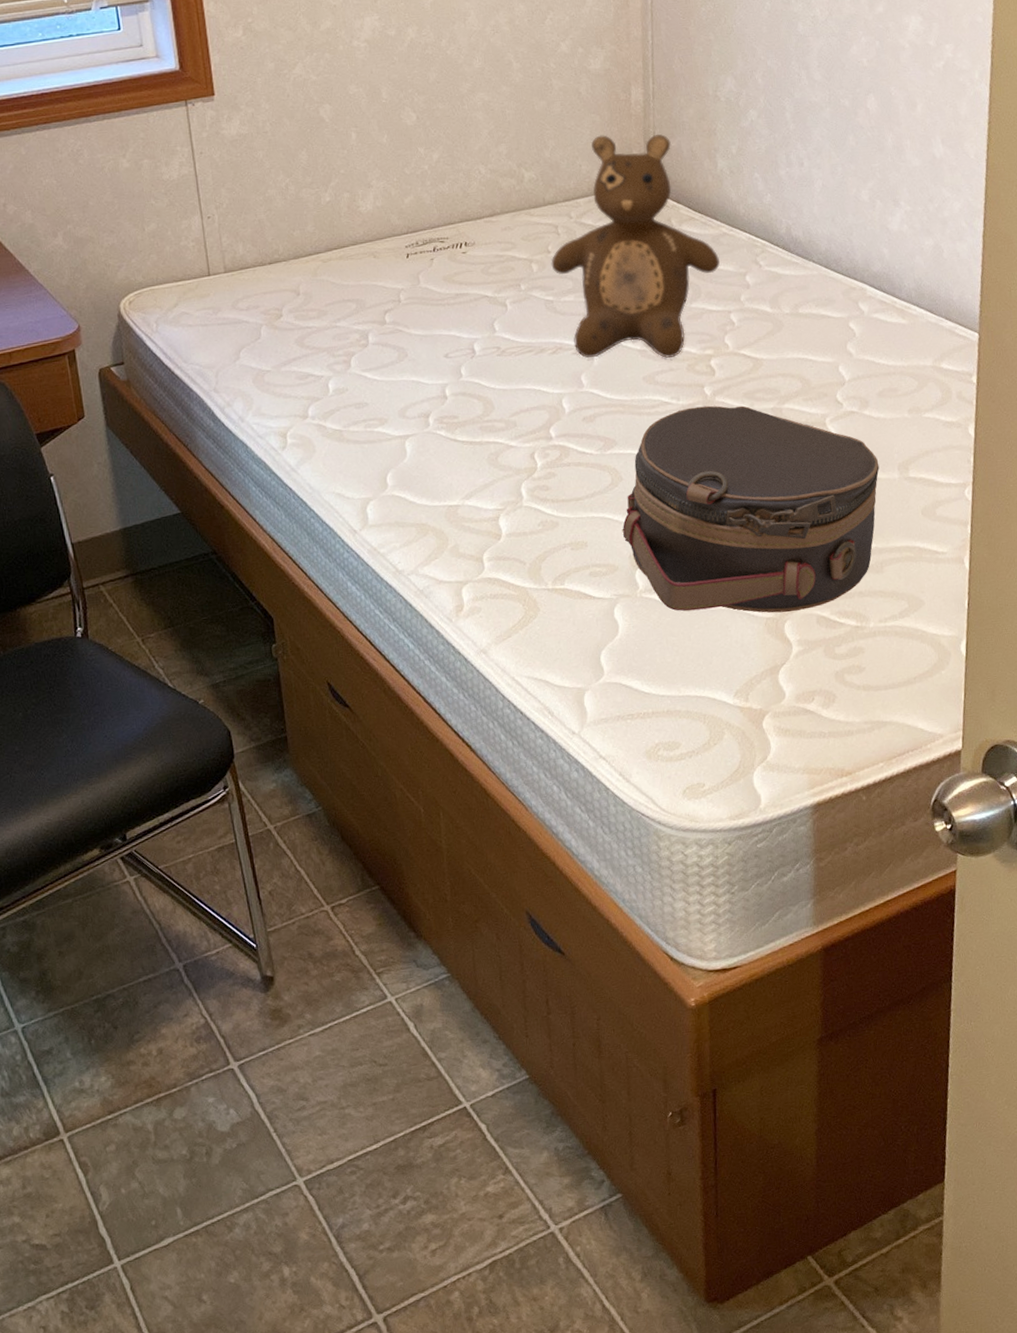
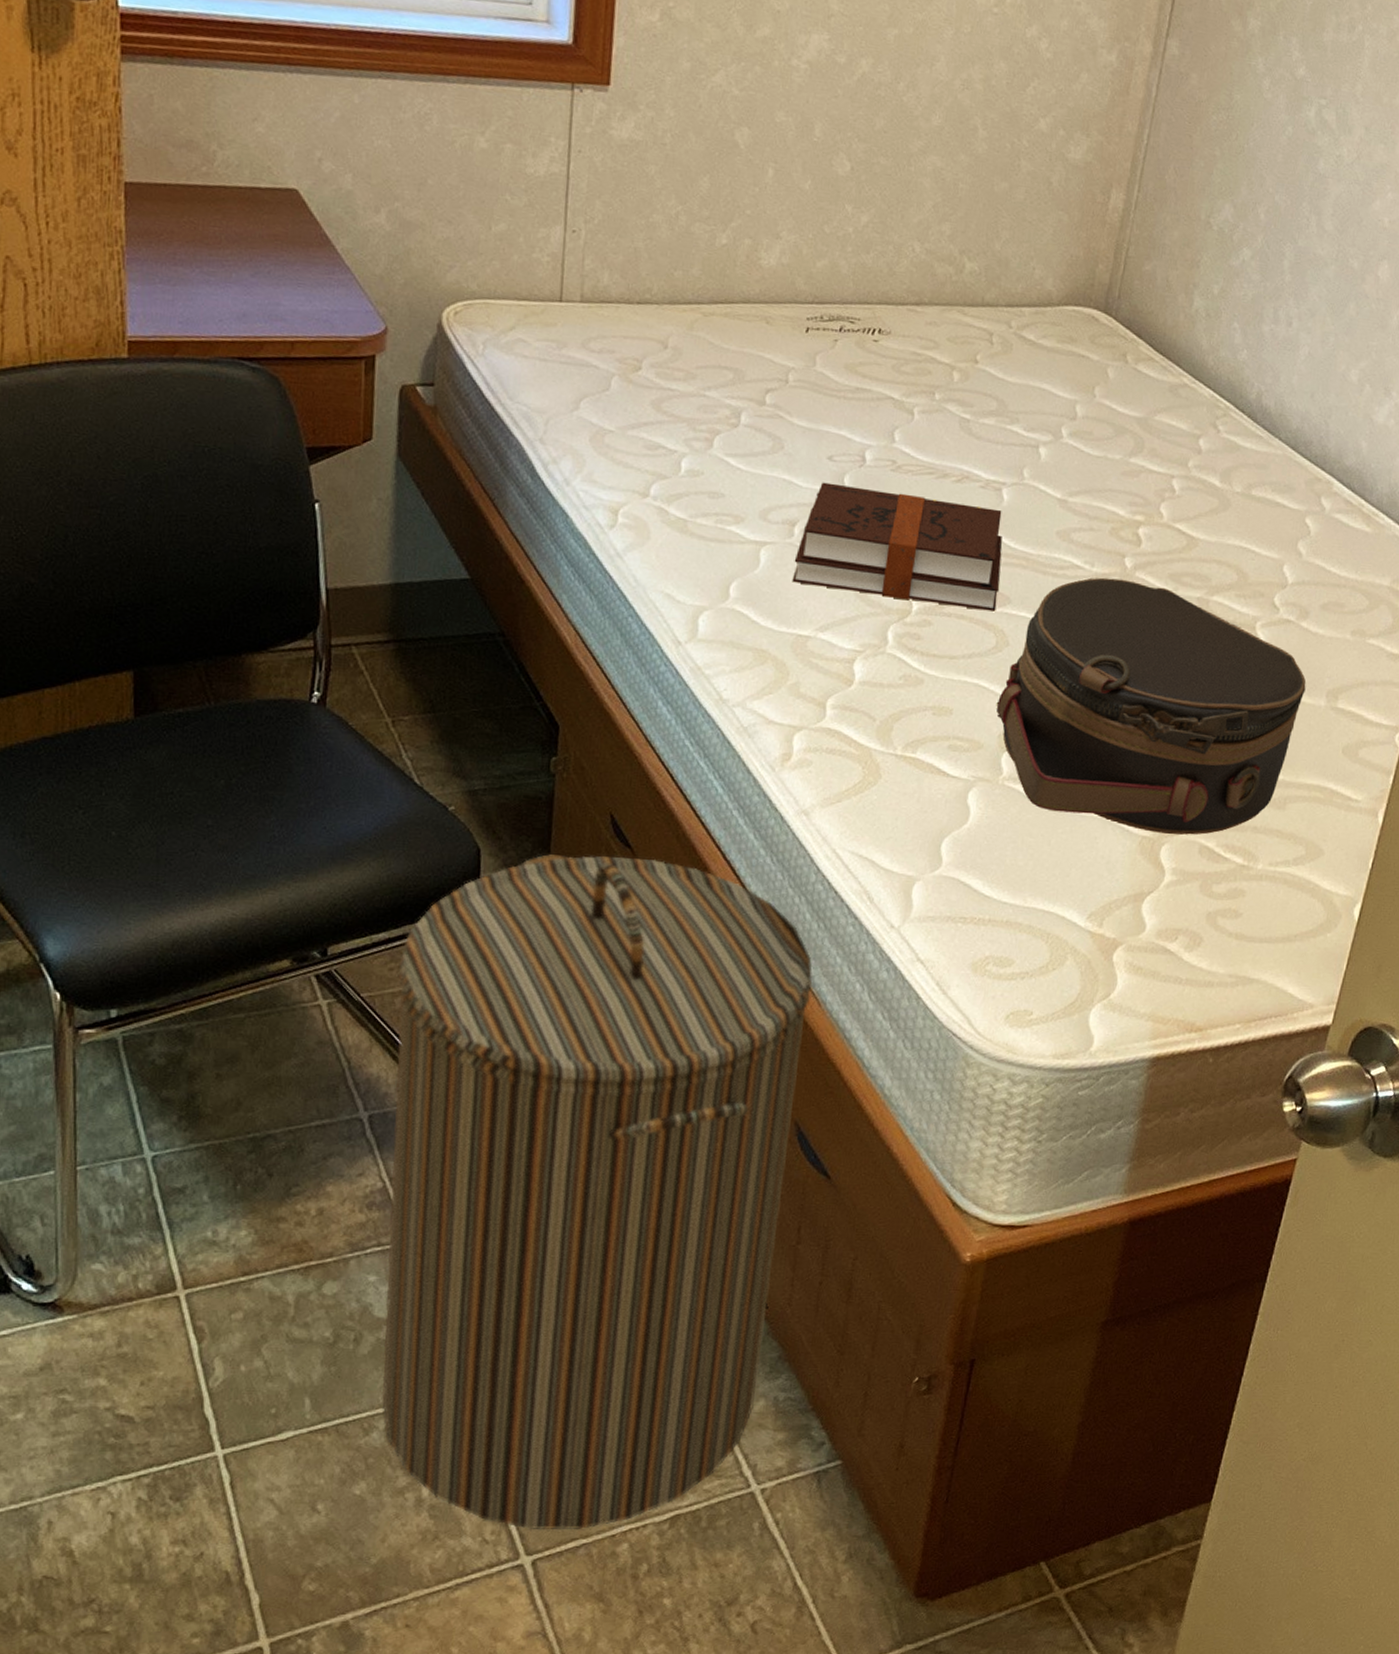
laundry hamper: none [183,713,540,1291] -> present [382,854,813,1529]
hardback book: none [434,369,606,464] -> present [792,482,1003,612]
teddy bear: present [551,134,721,358] -> none [976,238,1174,516]

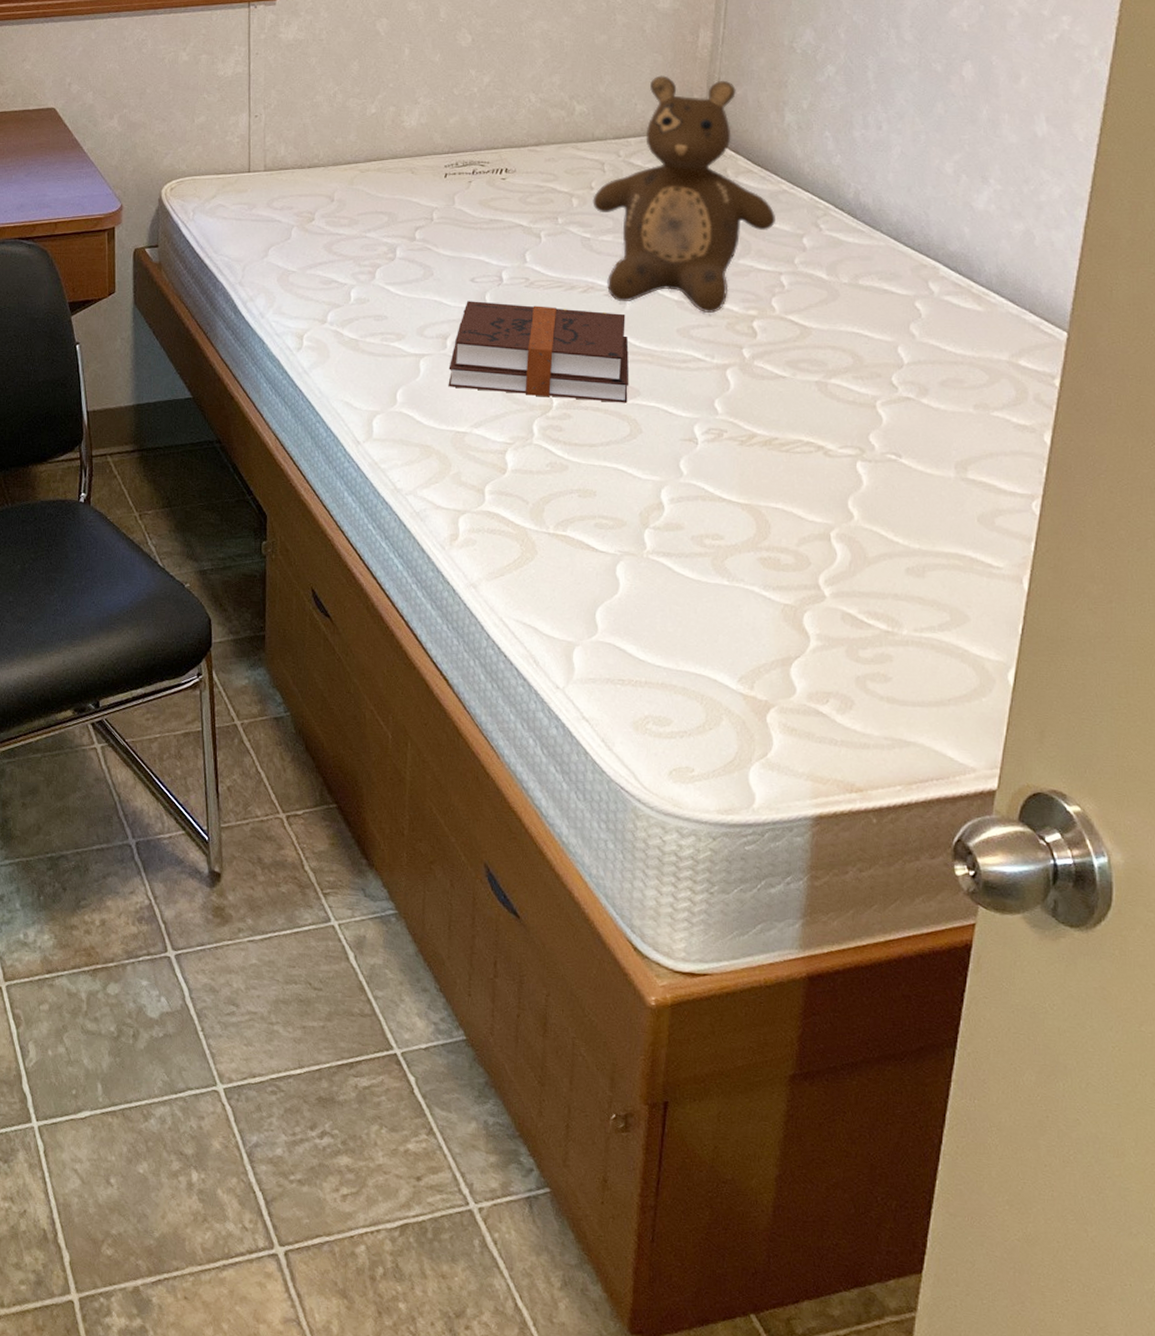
laundry hamper: present [382,854,813,1529] -> none [153,623,491,1227]
teddy bear: none [976,238,1174,516] -> present [592,75,776,313]
hat box: present [997,577,1307,835] -> none [636,368,933,603]

